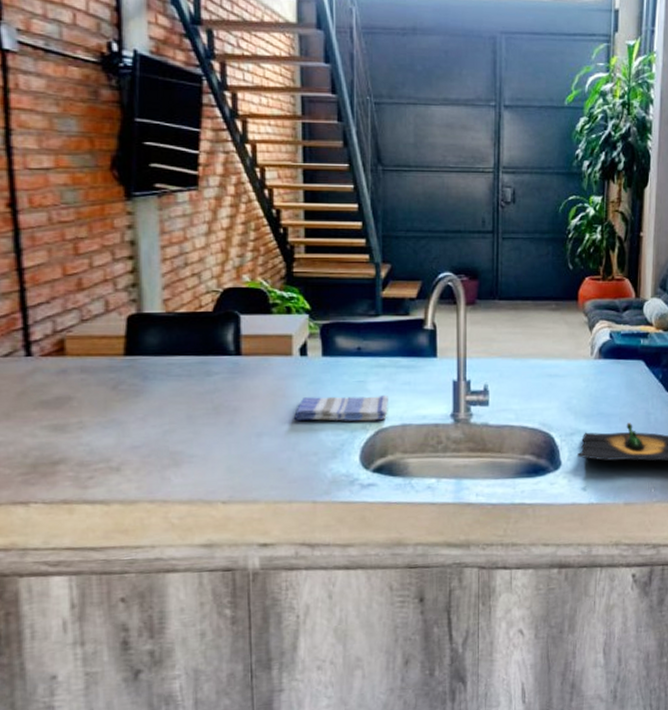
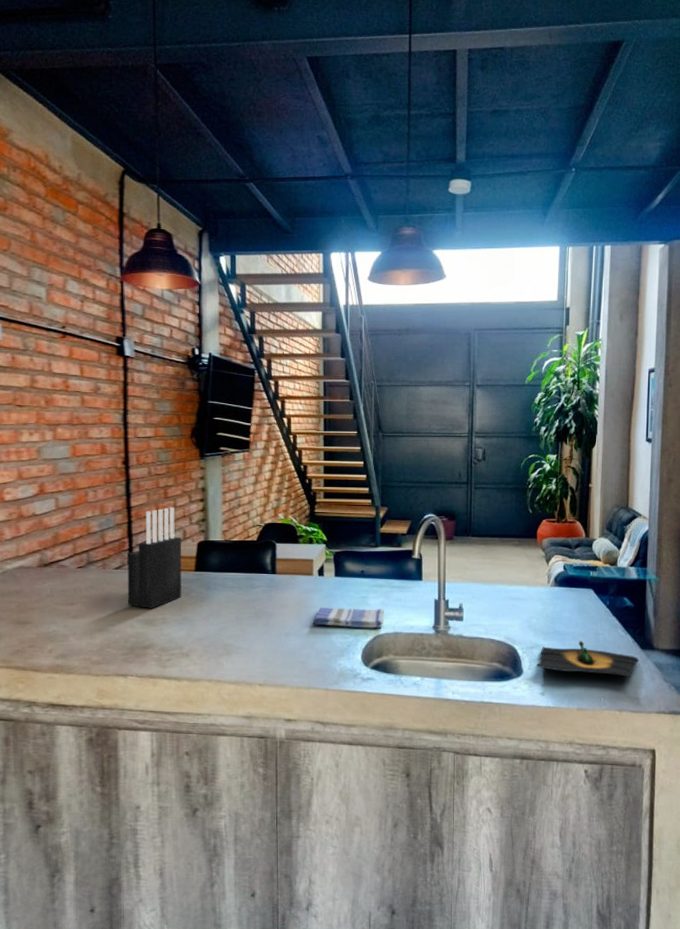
knife block: none [21,268,106,409] -> present [127,507,182,608]

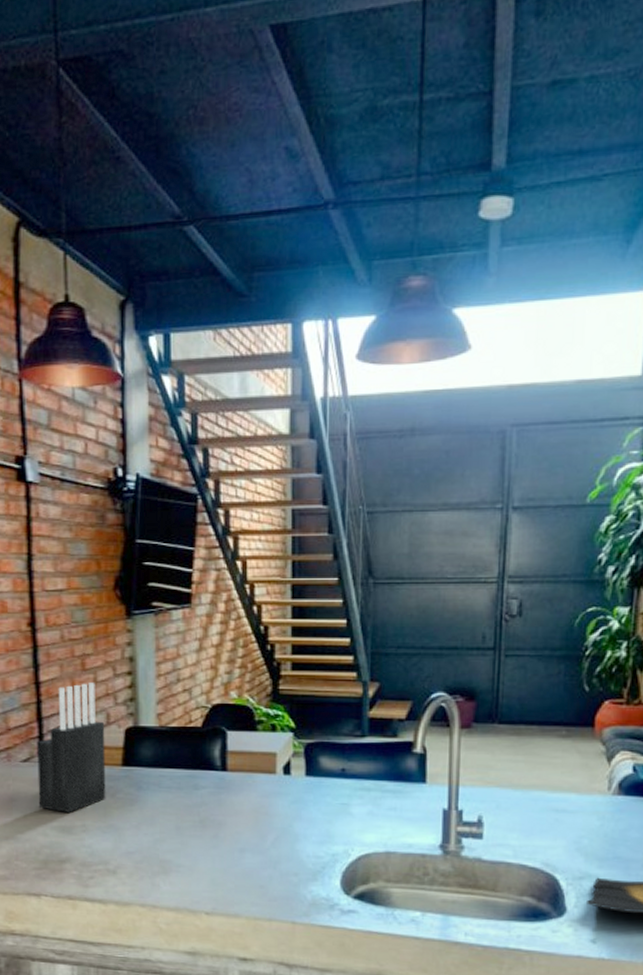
dish towel: present [313,608,384,629] -> none [276,816,372,846]

